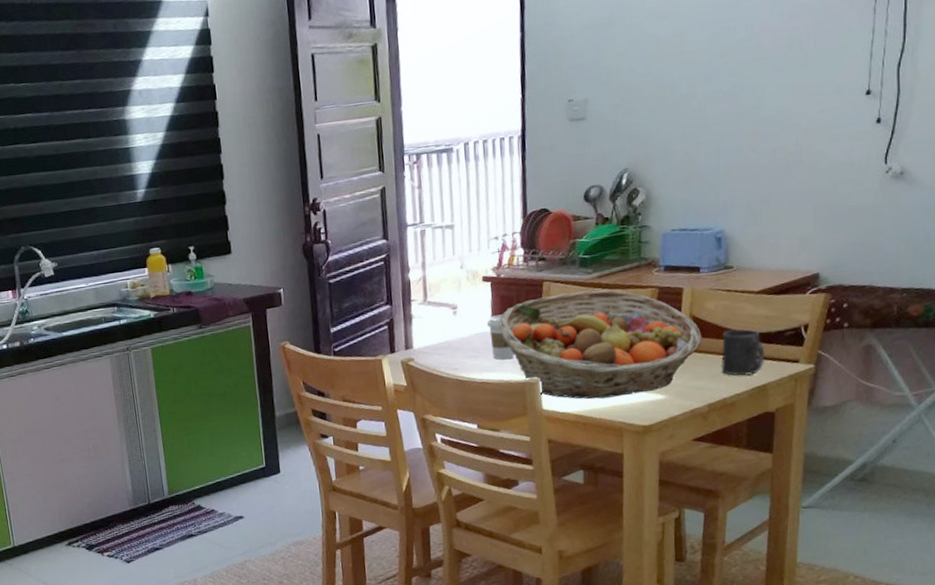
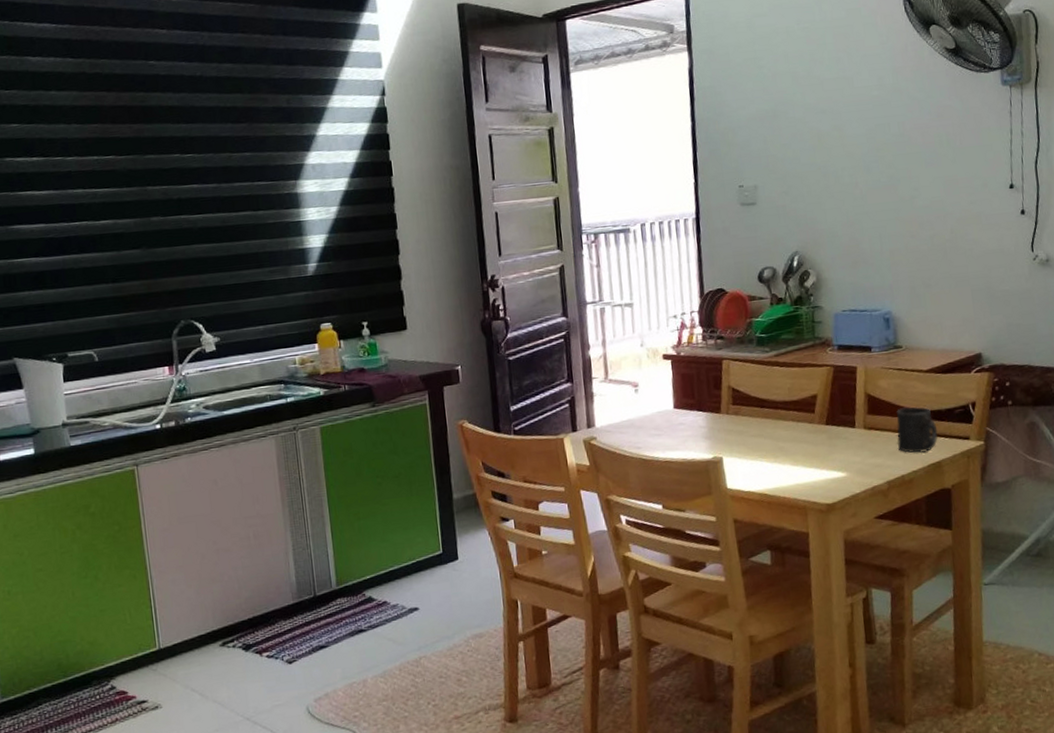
coffee cup: present [486,314,514,360] -> none [668,392,697,439]
fruit basket: present [498,290,702,399] -> none [680,368,878,478]

